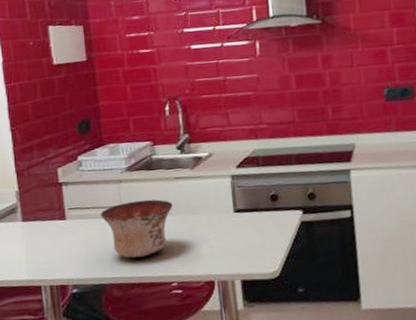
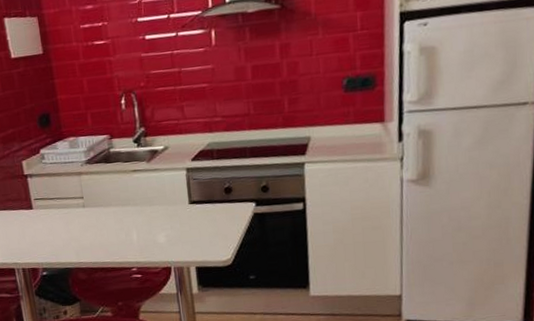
bowl: present [100,199,173,259] -> none [64,191,131,246]

